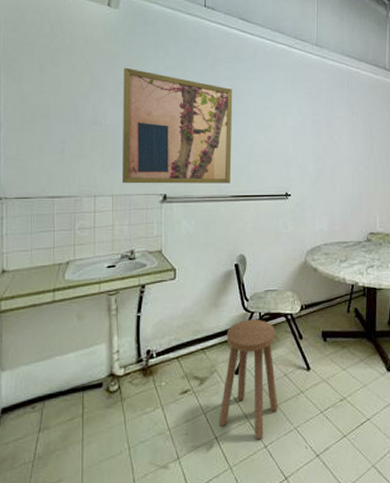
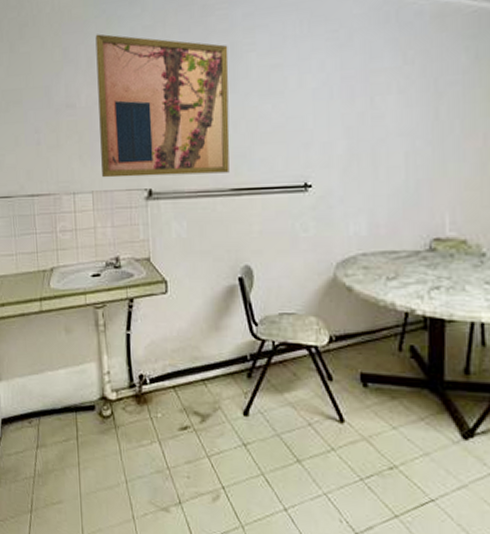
stool: present [218,319,279,440] -> none [225,348,301,499]

